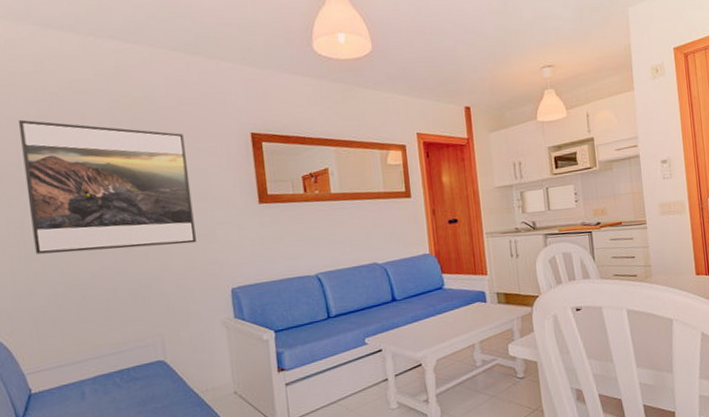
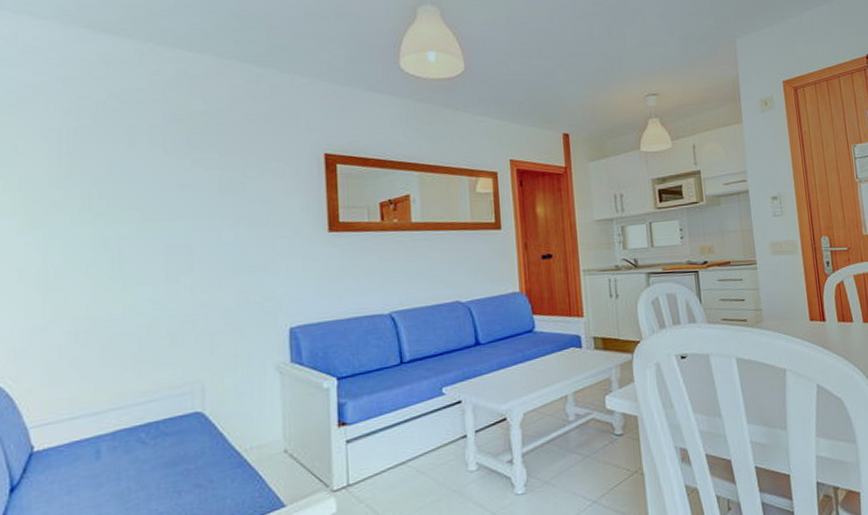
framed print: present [18,119,196,254] -> none [53,130,252,284]

